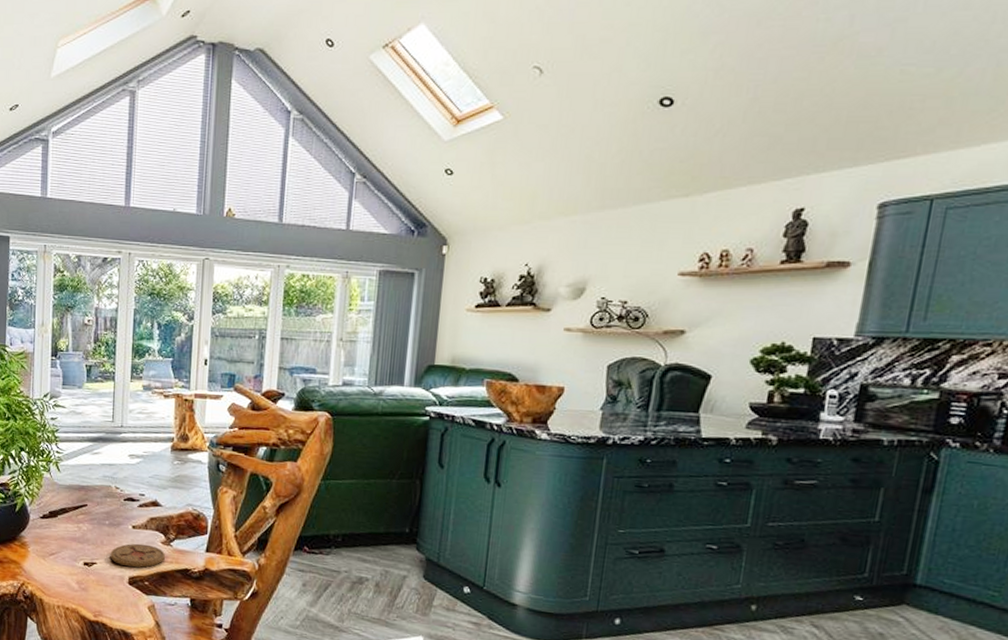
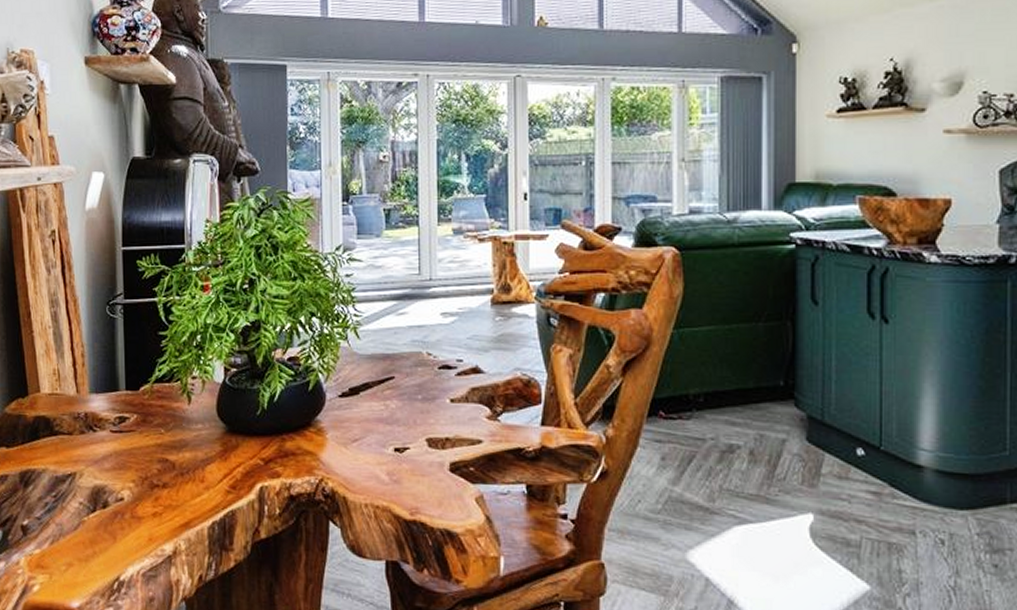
coaster: present [110,543,165,568] -> none [425,420,492,451]

